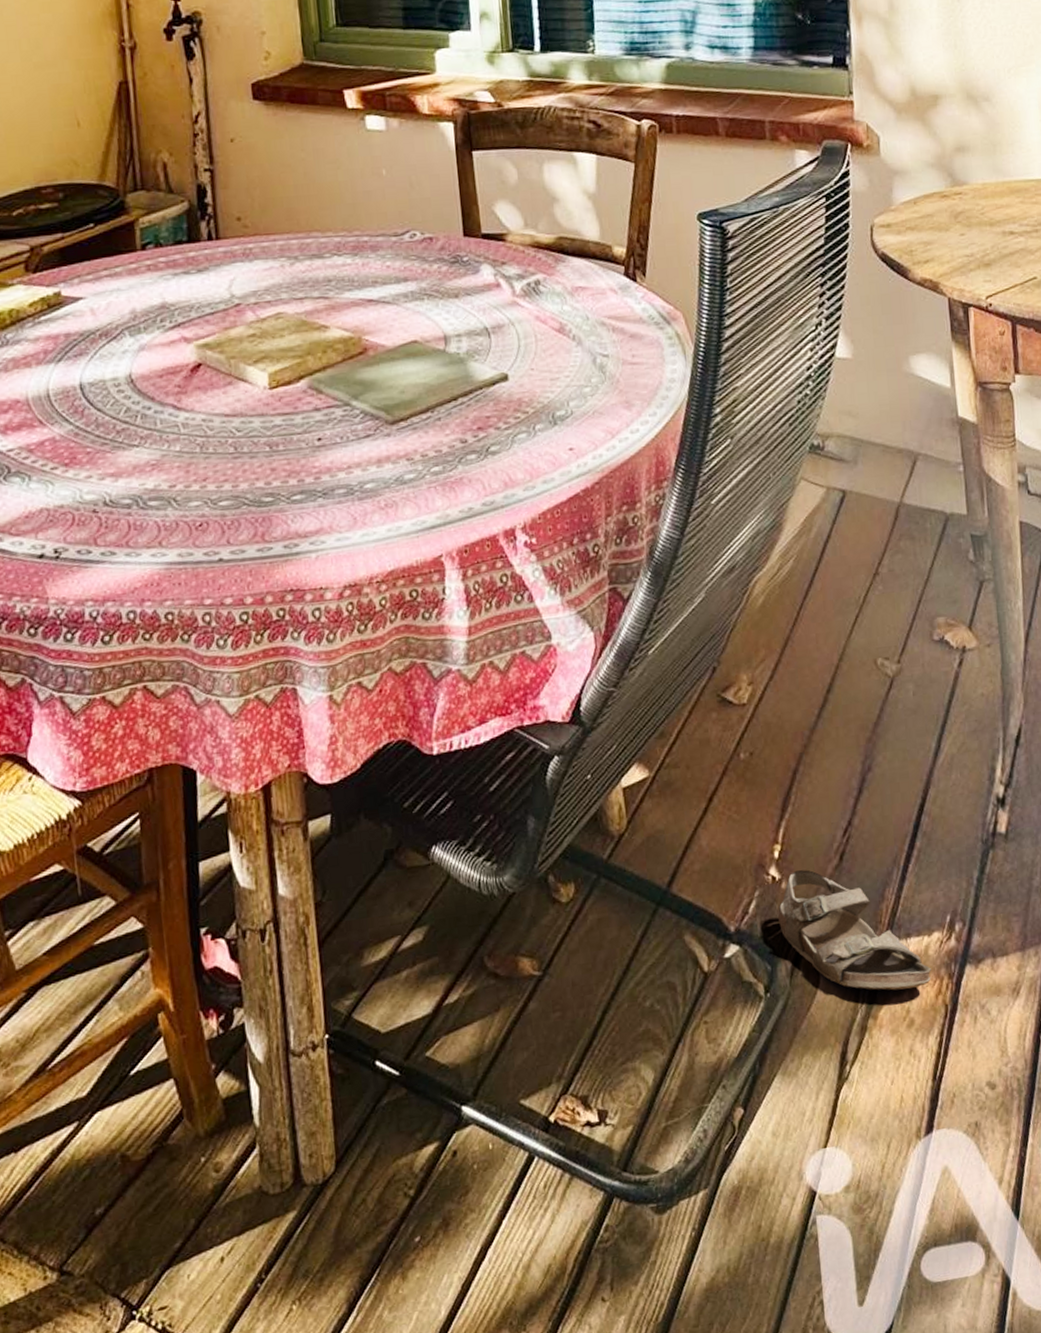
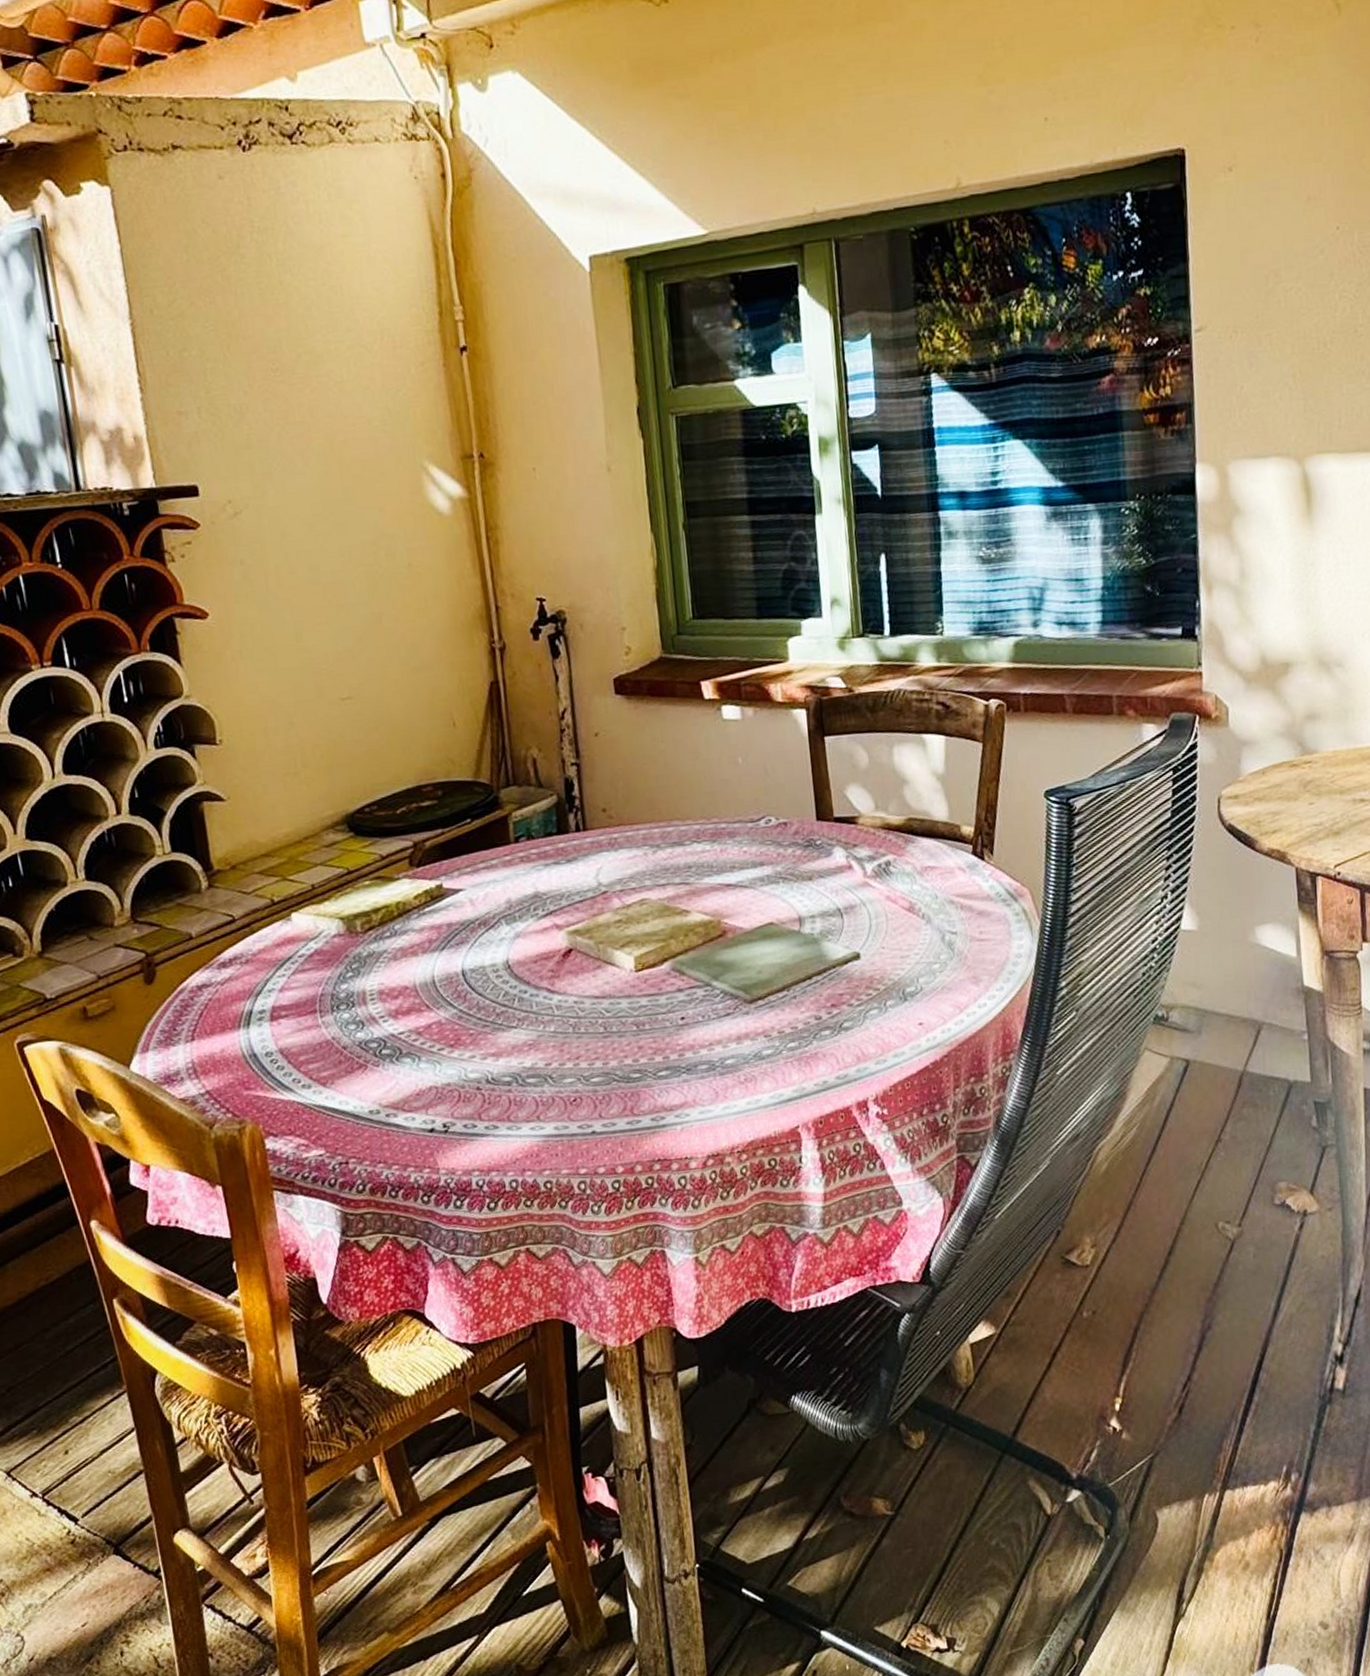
sandal: present [778,870,931,991] -> none [1118,1421,1267,1535]

